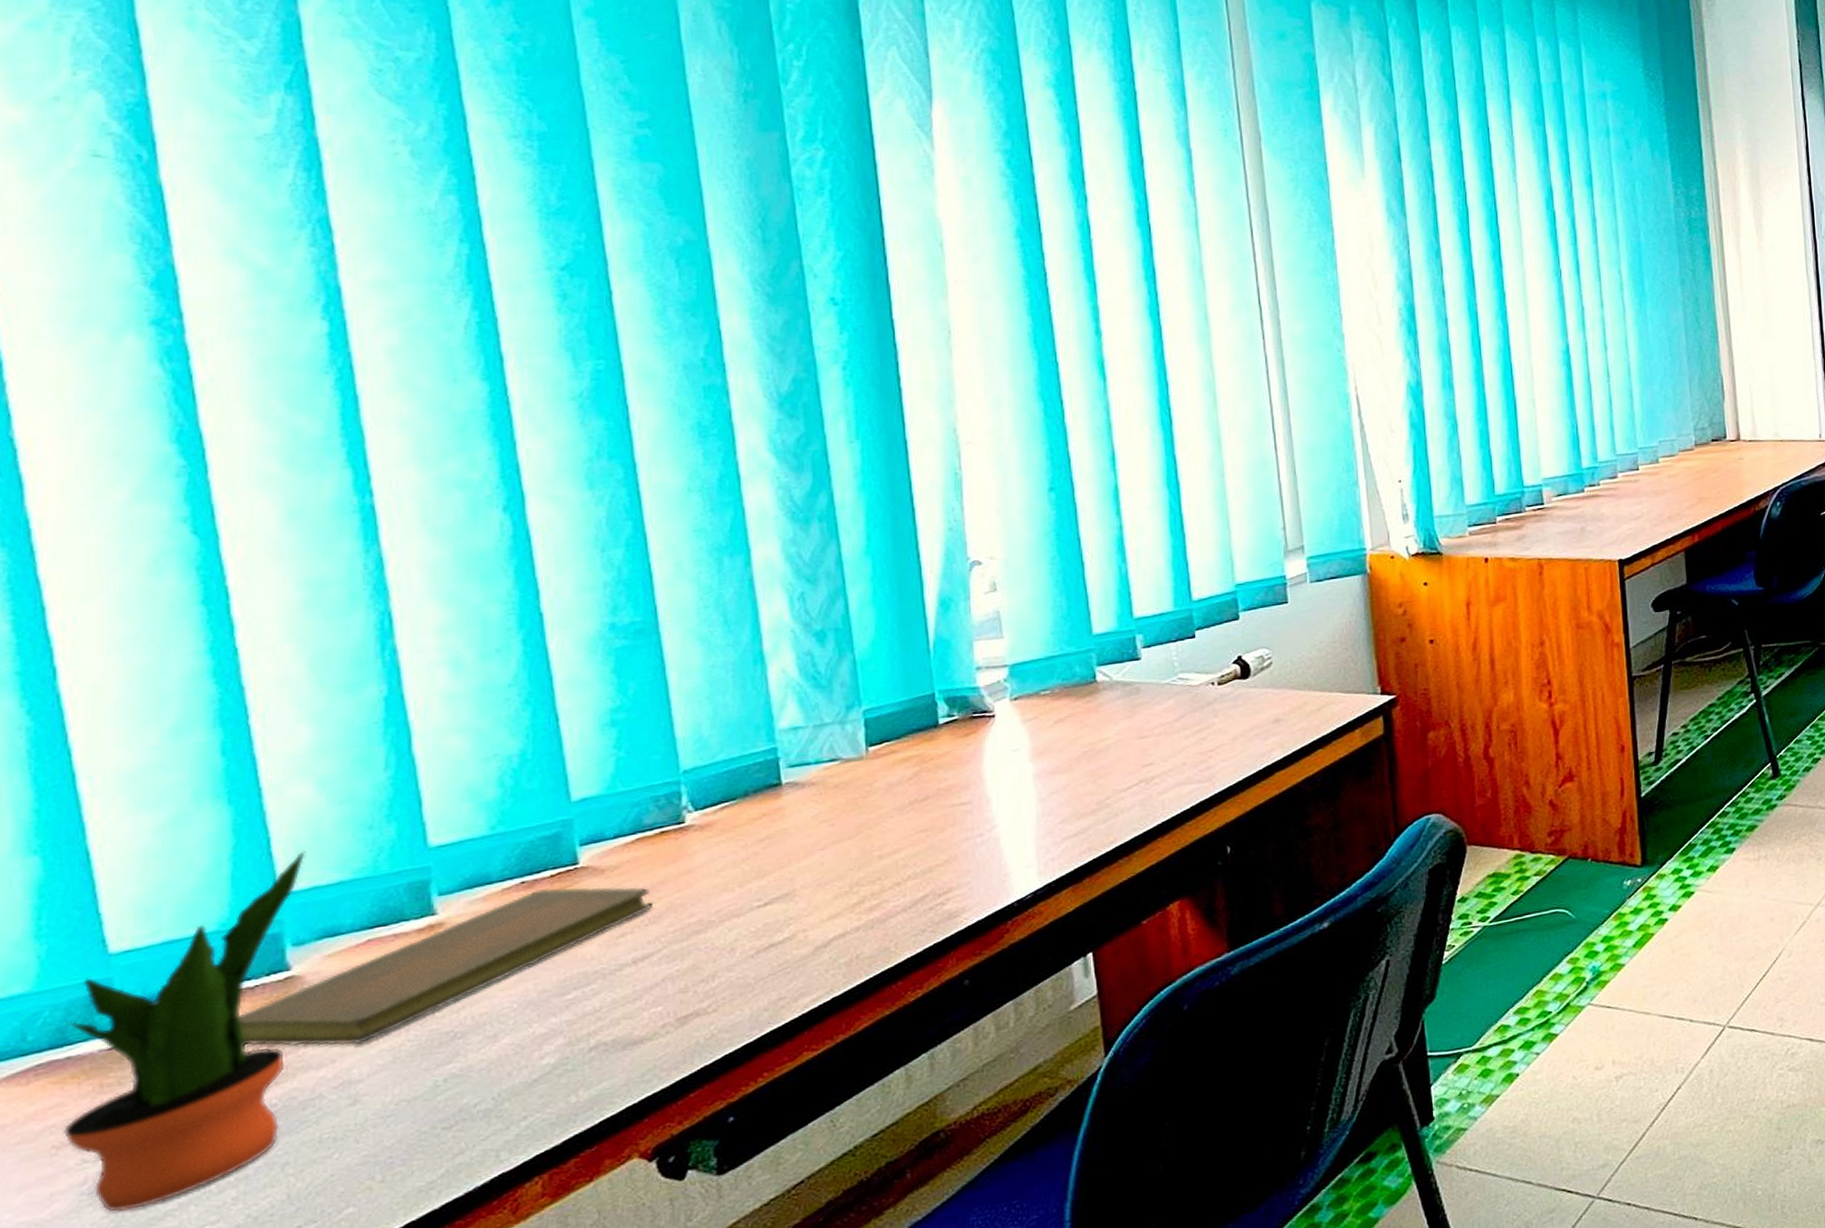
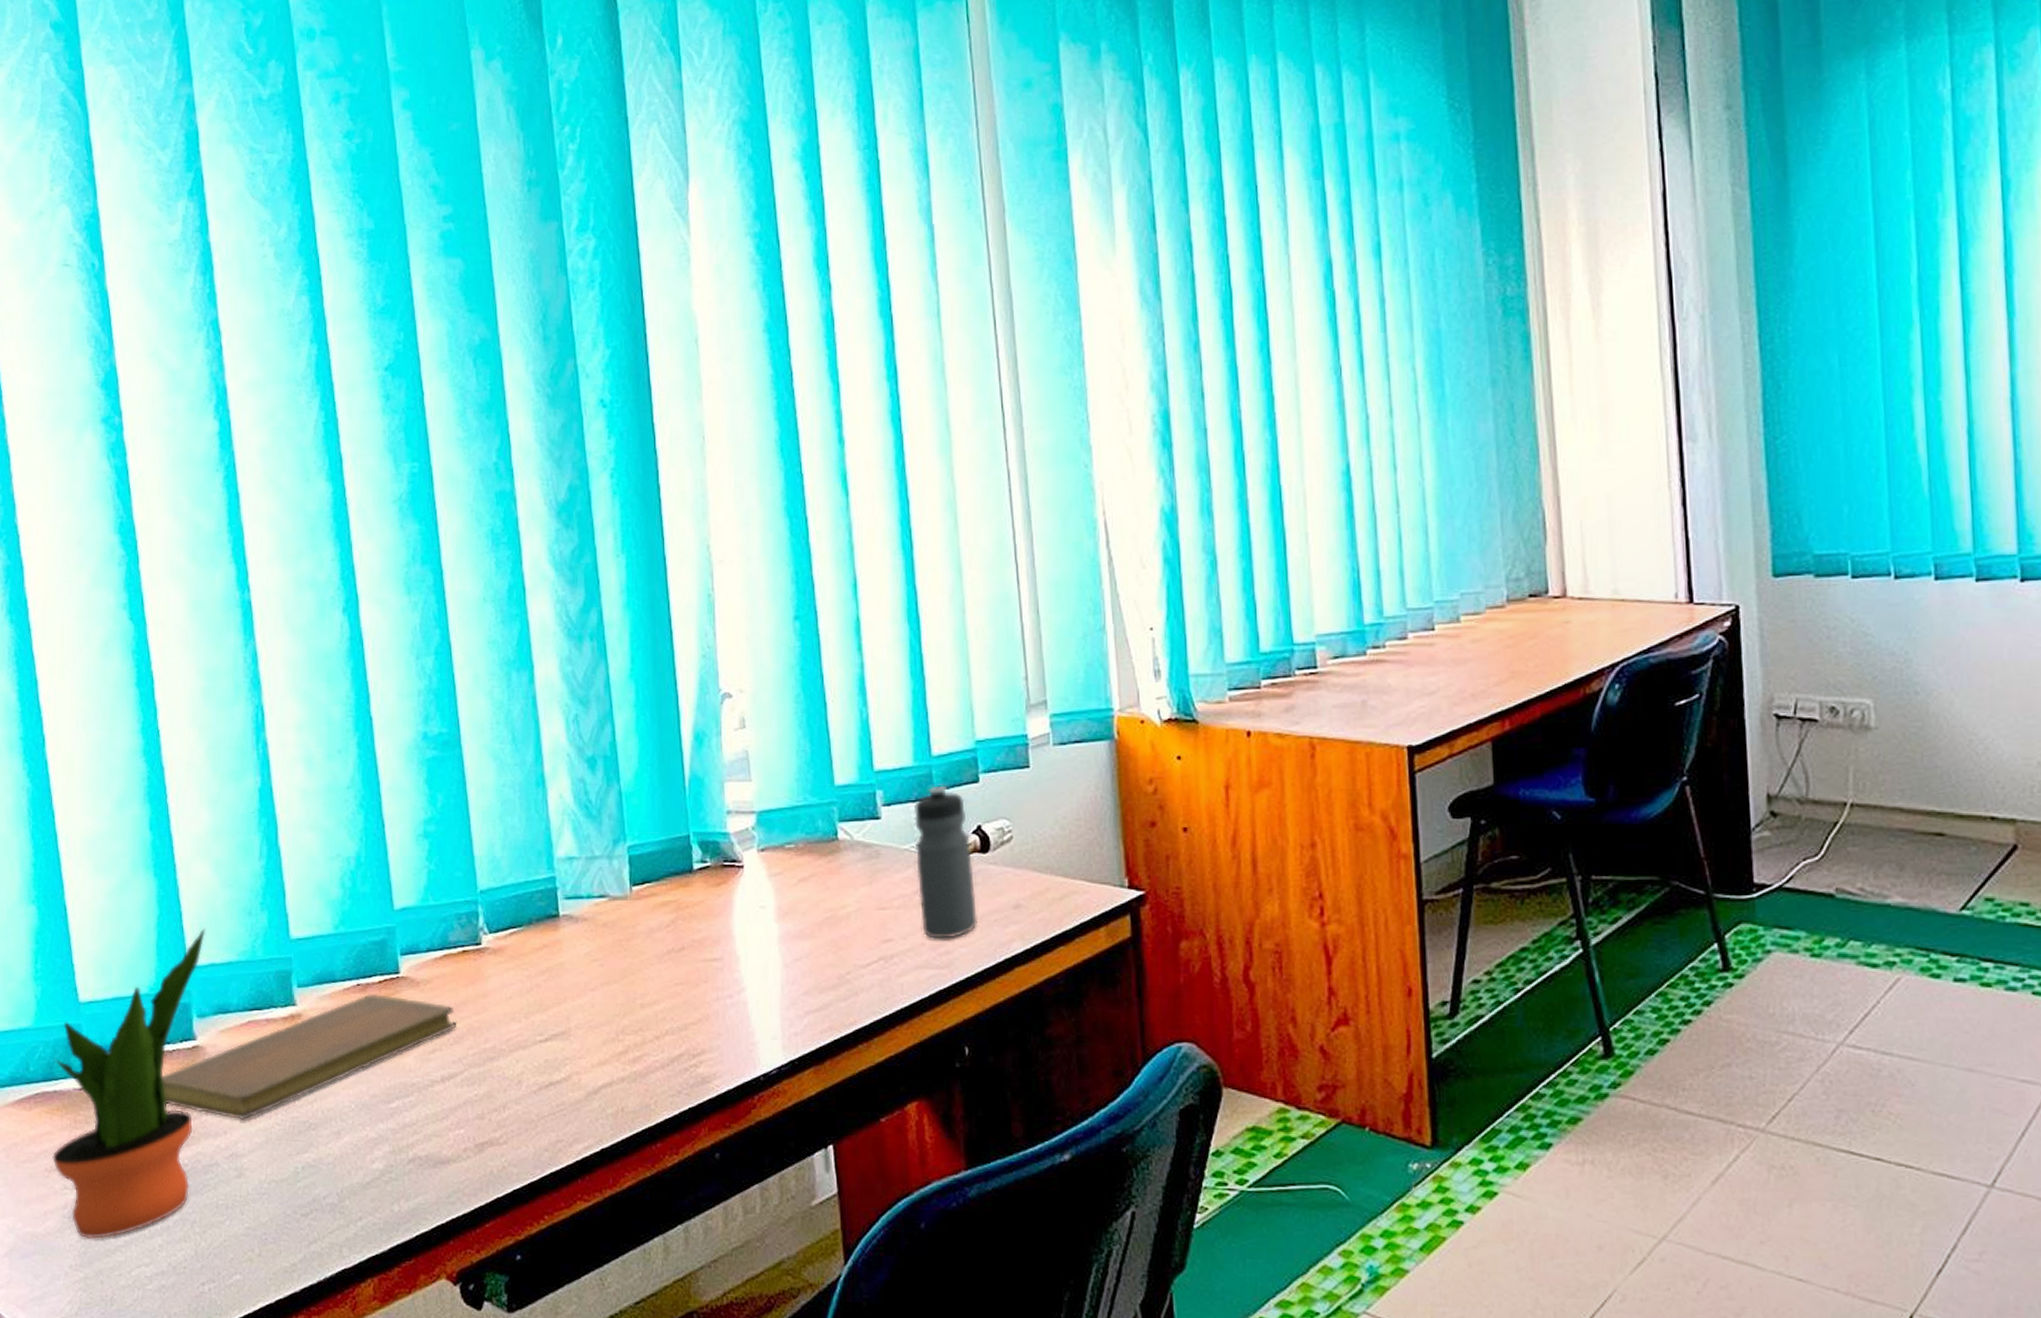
water bottle: none [1175,626,1239,758] -> present [914,787,978,939]

